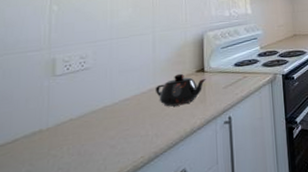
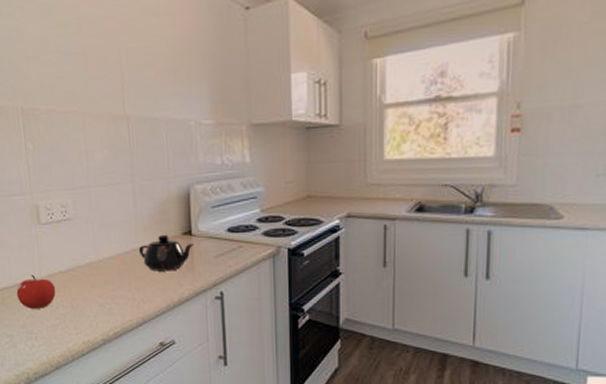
fruit: none [14,126,63,164] -> present [16,274,56,309]

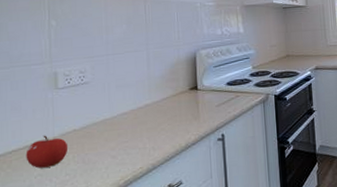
teapot: present [138,234,195,272] -> none [150,90,200,122]

